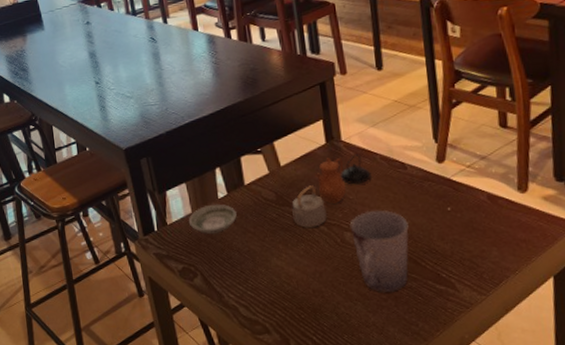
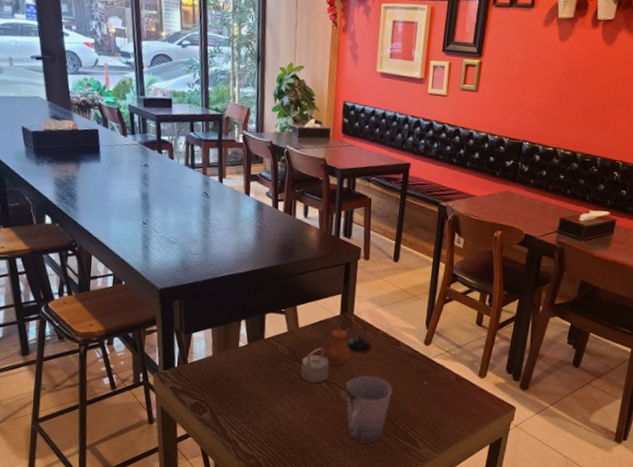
saucer: present [188,204,237,235] -> none [207,351,253,377]

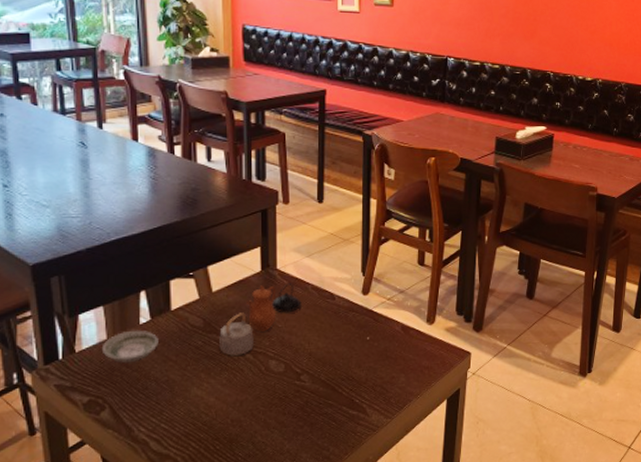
saucer: none [207,351,253,377] -> present [101,330,159,363]
cup: present [346,375,392,444] -> none [275,338,330,420]

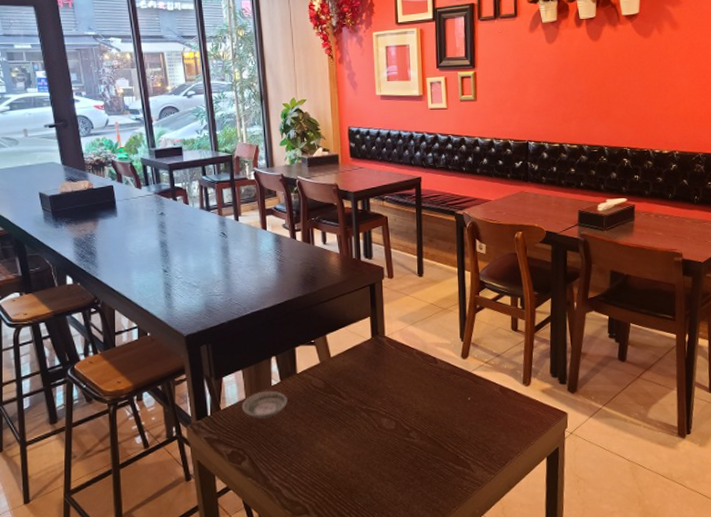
teapot: present [219,283,302,356] -> none [338,348,408,414]

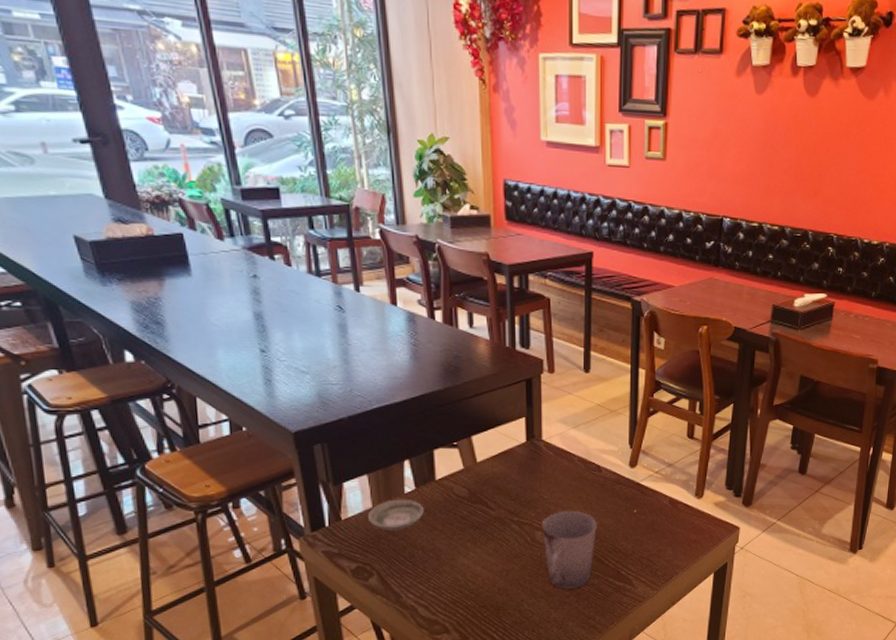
cup: none [387,398,436,474] -> present [541,510,597,590]

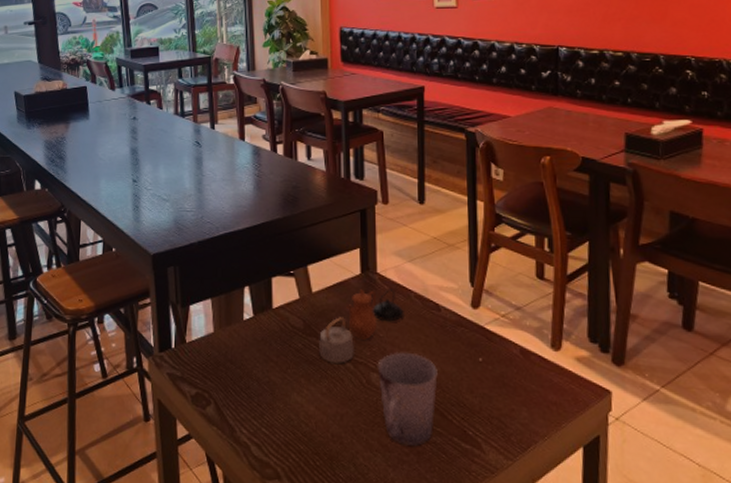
saucer: present [367,499,424,532] -> none [208,325,261,359]
teapot: none [485,454,568,526] -> present [319,289,404,363]

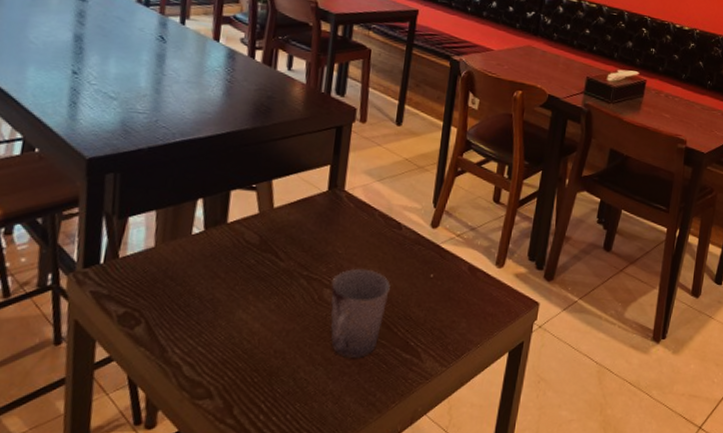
teapot: present [319,289,404,363] -> none [272,206,366,280]

